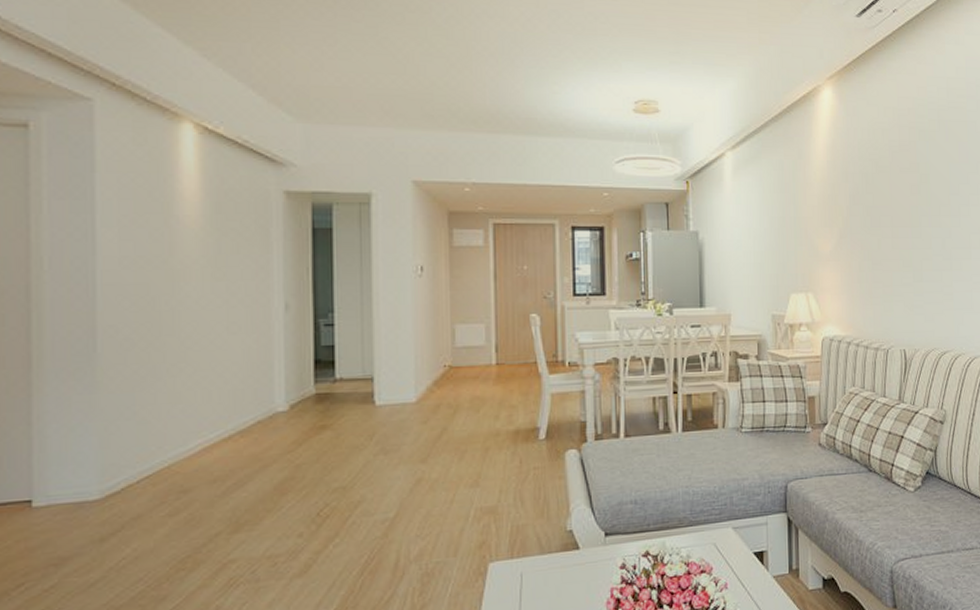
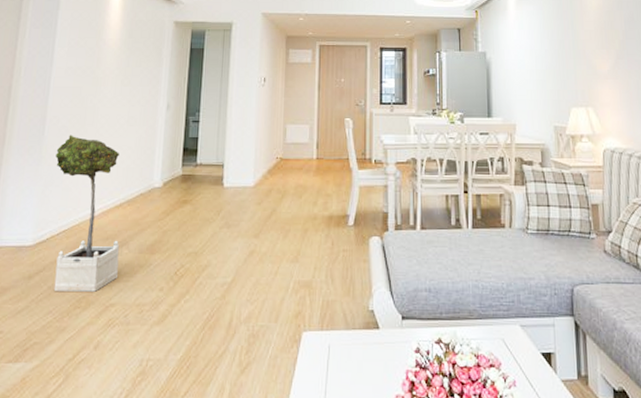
potted tree: none [119,350,237,553] -> present [53,135,120,292]

